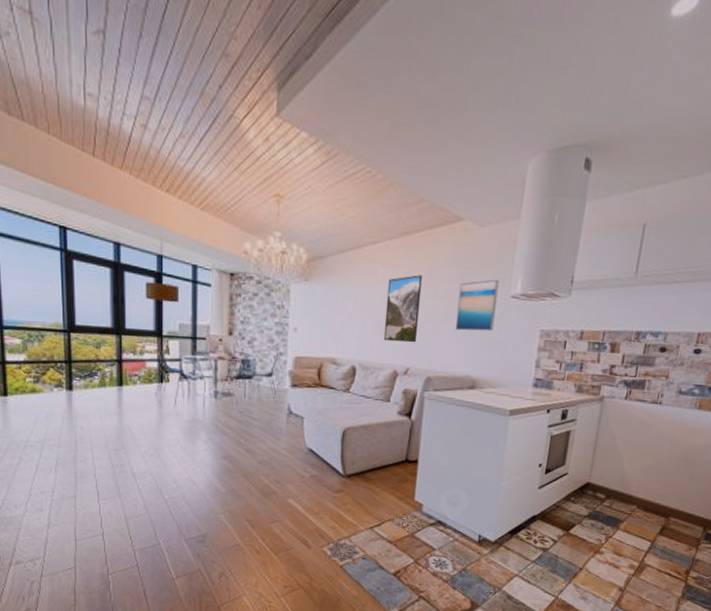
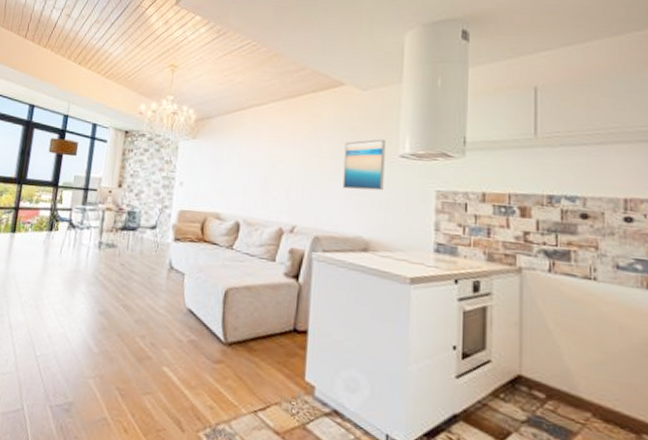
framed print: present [383,275,423,343] -> none [268,134,307,201]

